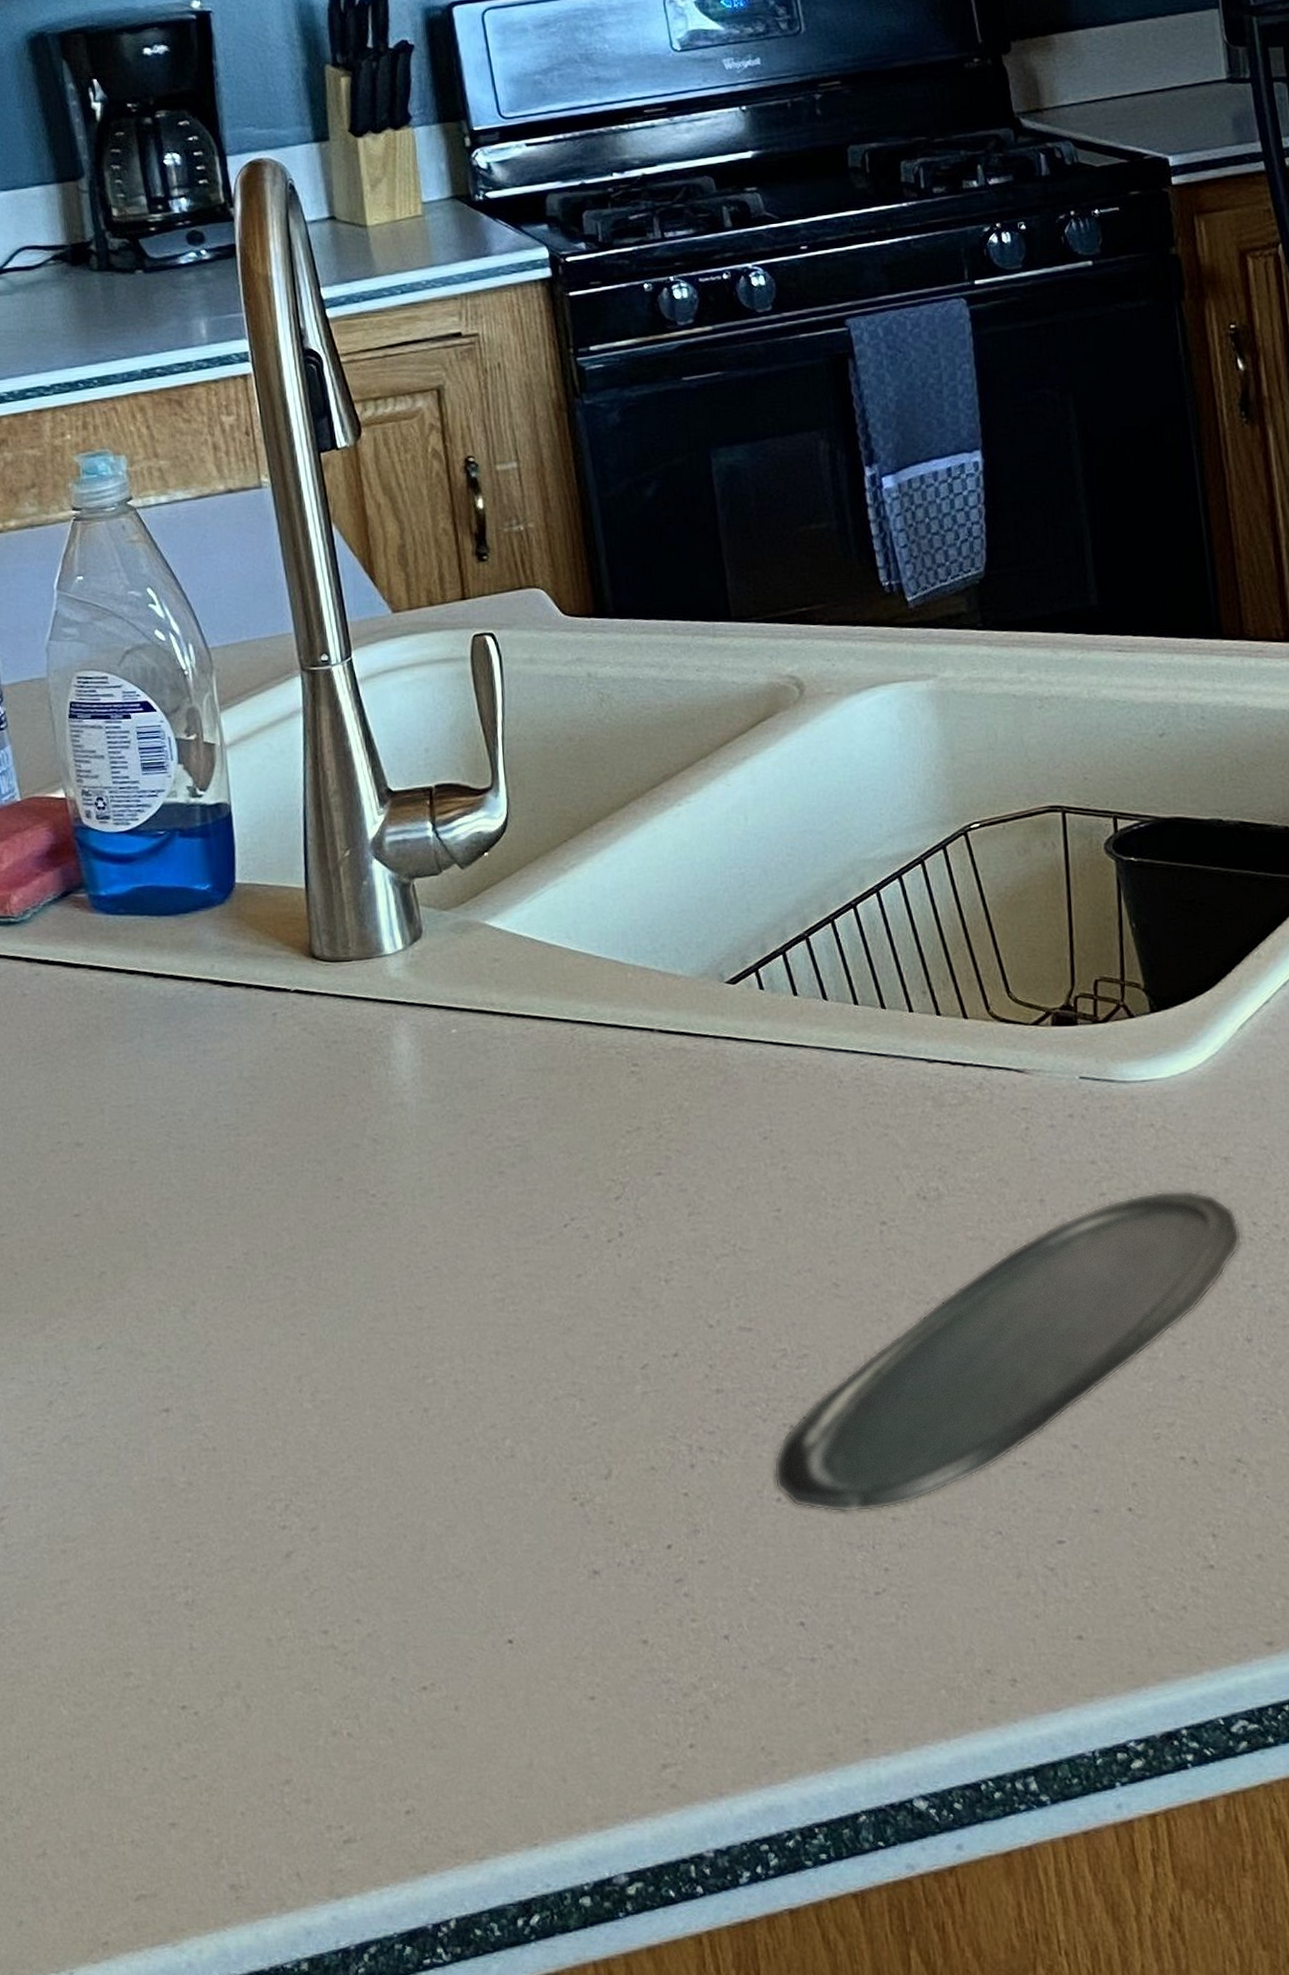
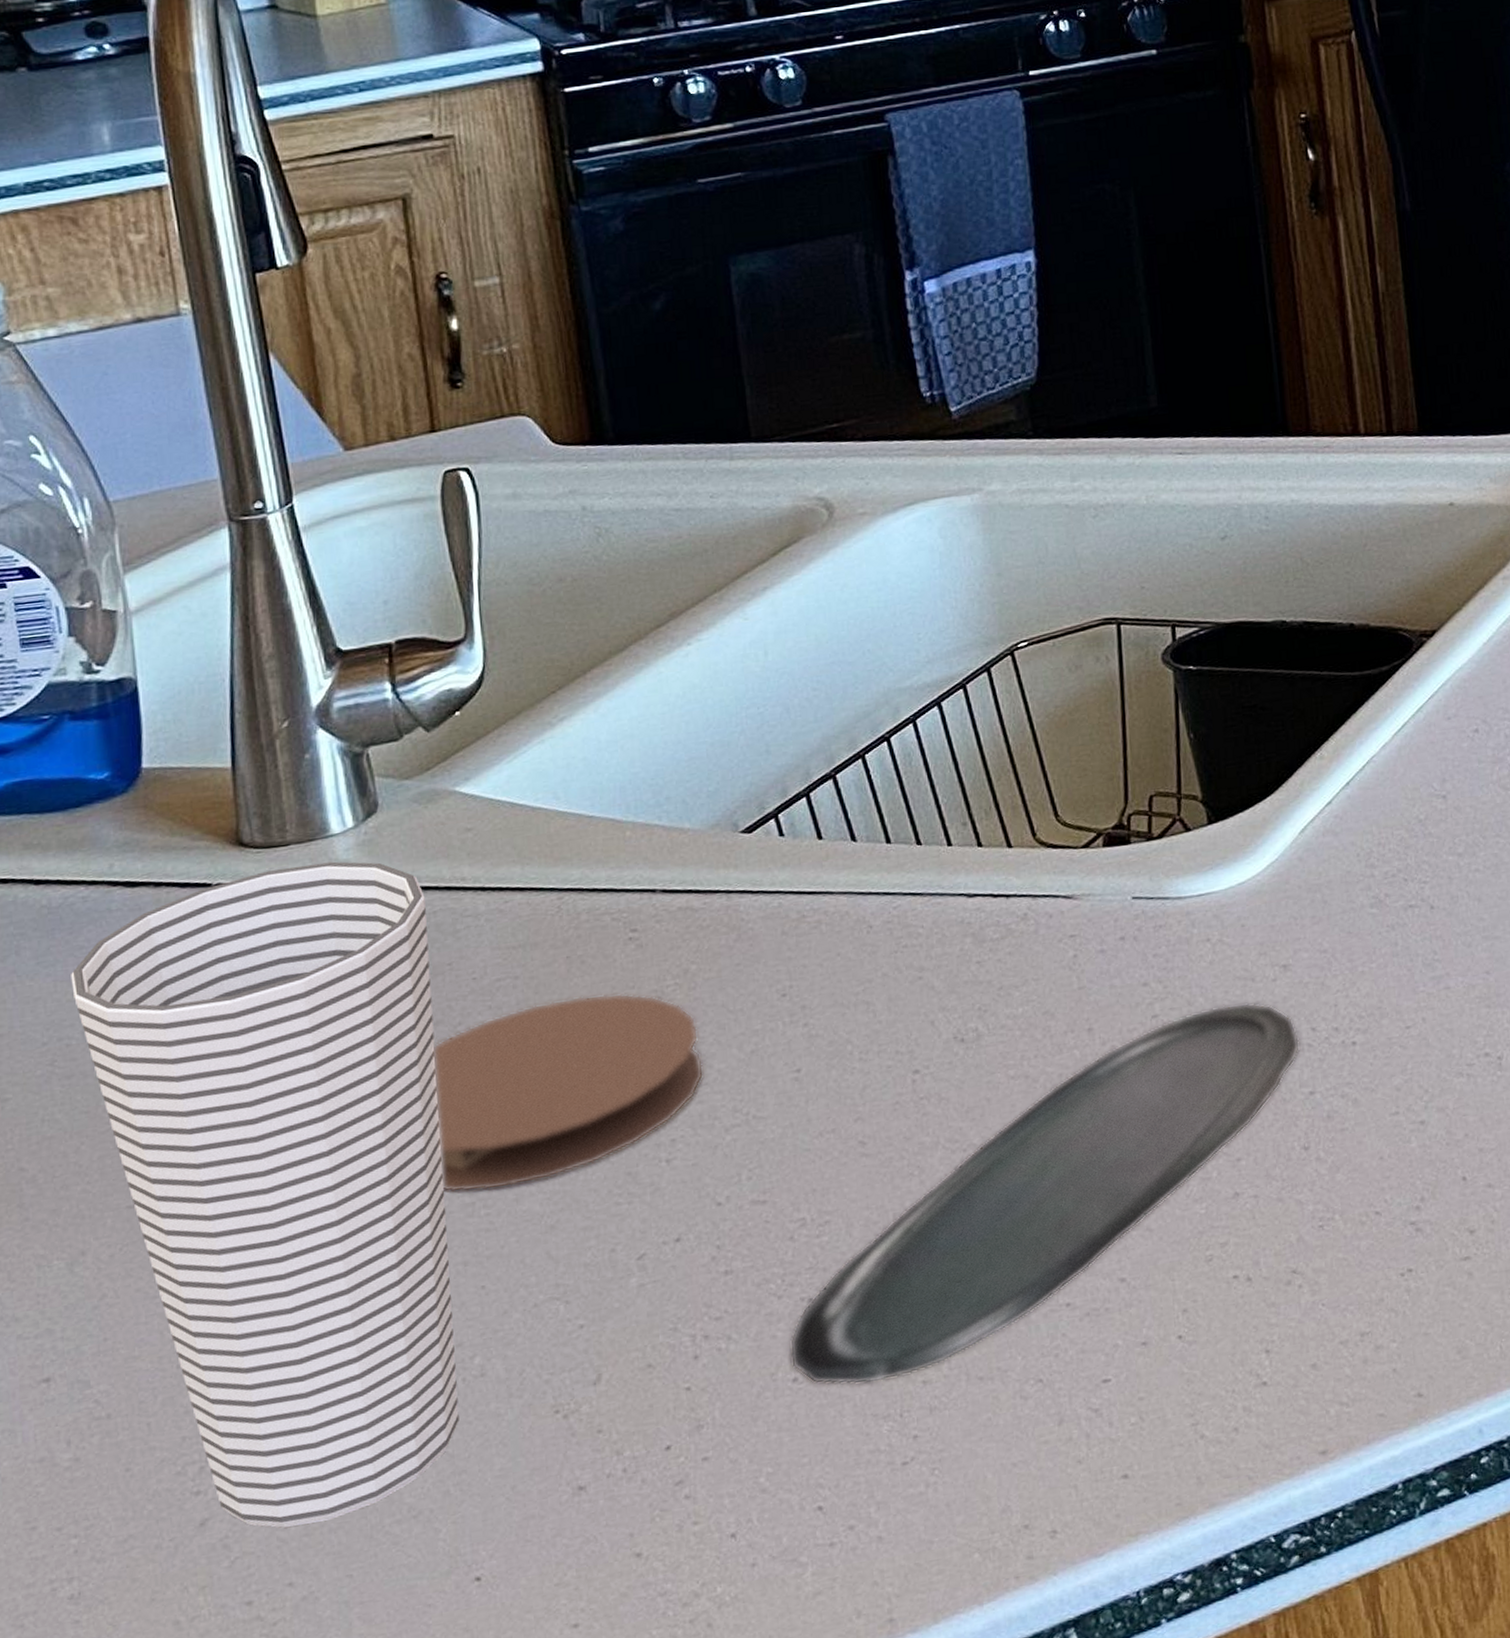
cup: none [182,979,494,1569] -> present [71,861,459,1528]
coaster: none [469,1120,697,1289] -> present [434,993,704,1193]

